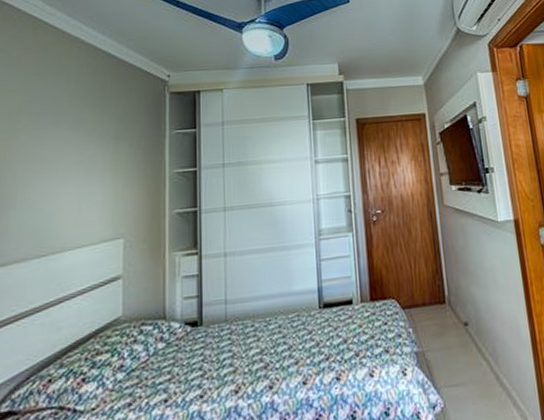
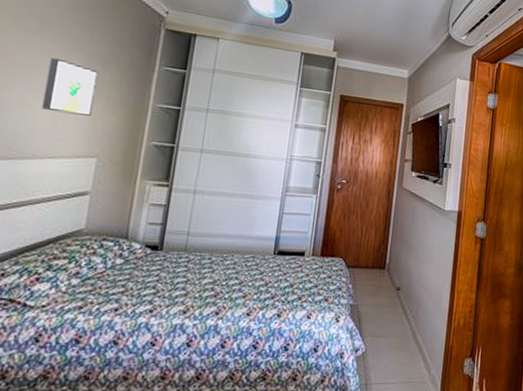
wall art: none [65,145,113,199] -> present [41,57,98,116]

